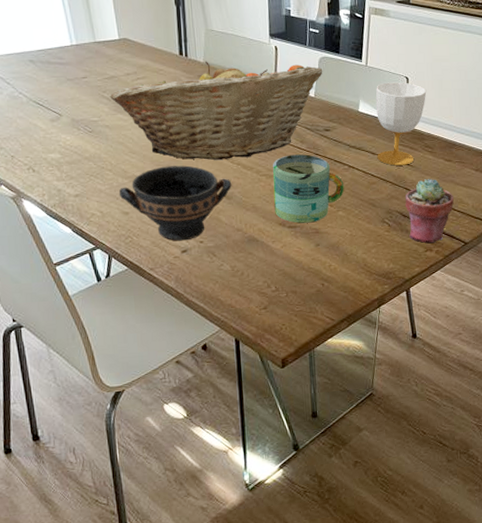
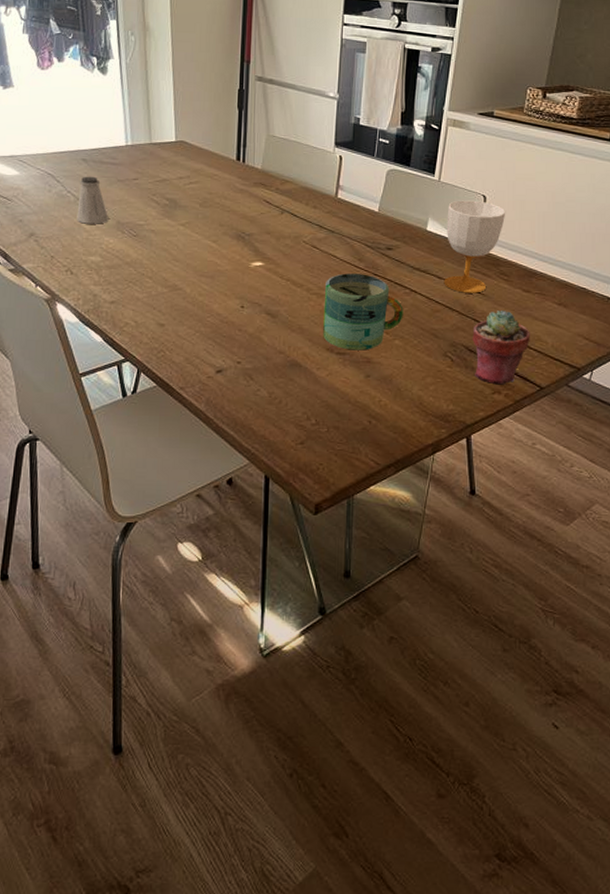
saltshaker: none [30,77,64,123] -> present [77,176,109,224]
fruit basket: present [110,61,323,160] -> none [159,168,390,274]
bowl: present [119,165,232,241] -> none [156,277,279,360]

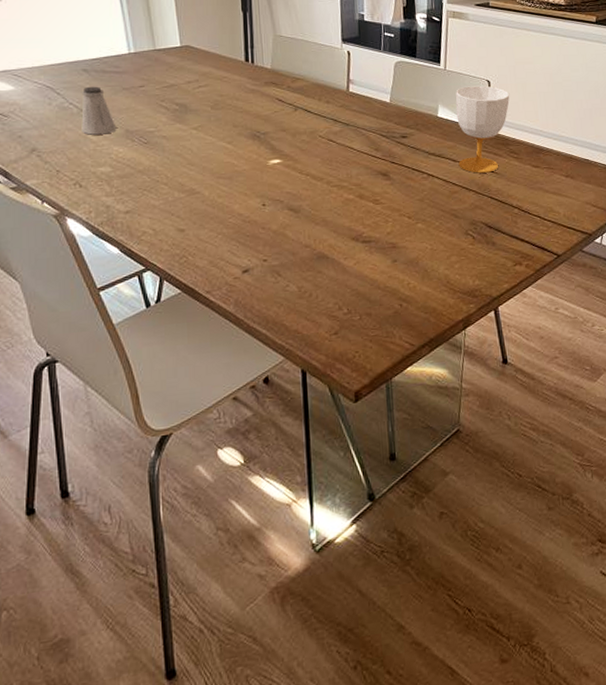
mug: present [323,273,404,351] -> none [345,163,424,238]
potted succulent: present [472,309,530,384] -> none [490,185,544,256]

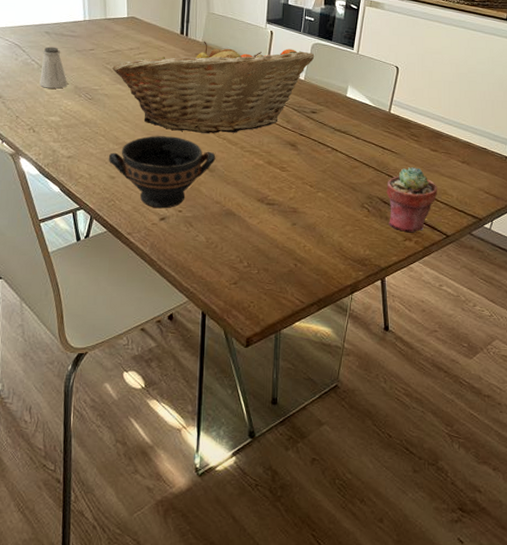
fruit basket: none [169,67,399,171] -> present [112,41,315,134]
bowl: none [174,177,300,260] -> present [108,136,216,209]
cup: present [455,86,510,173] -> none [361,70,416,152]
potted succulent: none [490,185,544,256] -> present [387,166,437,232]

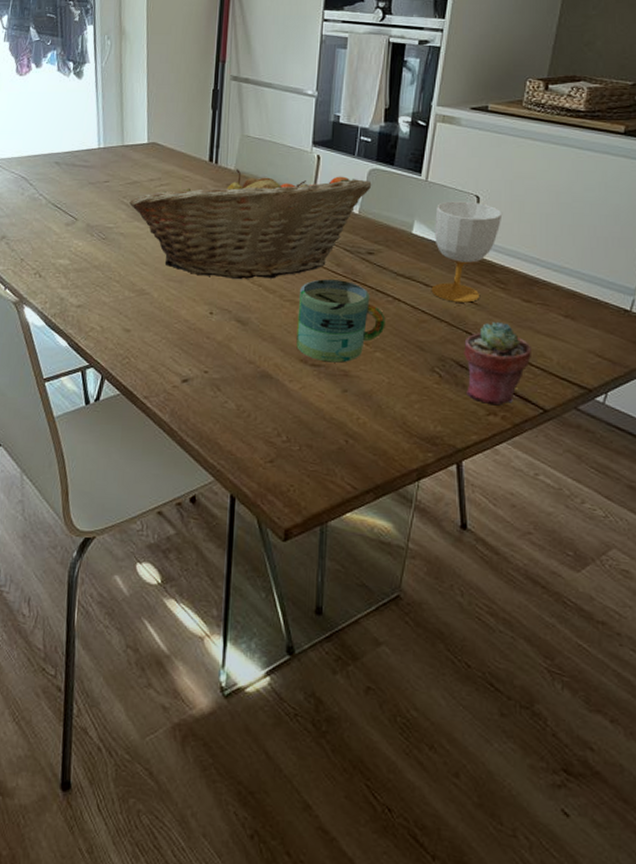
saltshaker: present [39,46,68,89] -> none [47,179,79,227]
bowl: present [108,136,216,209] -> none [123,281,250,369]
mug: none [255,133,326,202] -> present [296,279,386,363]
cup: none [361,70,416,152] -> present [431,201,503,303]

